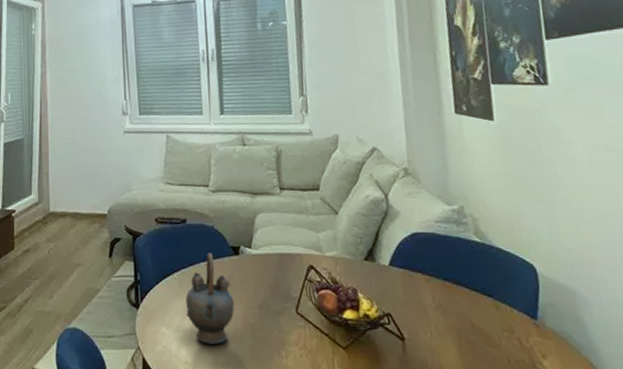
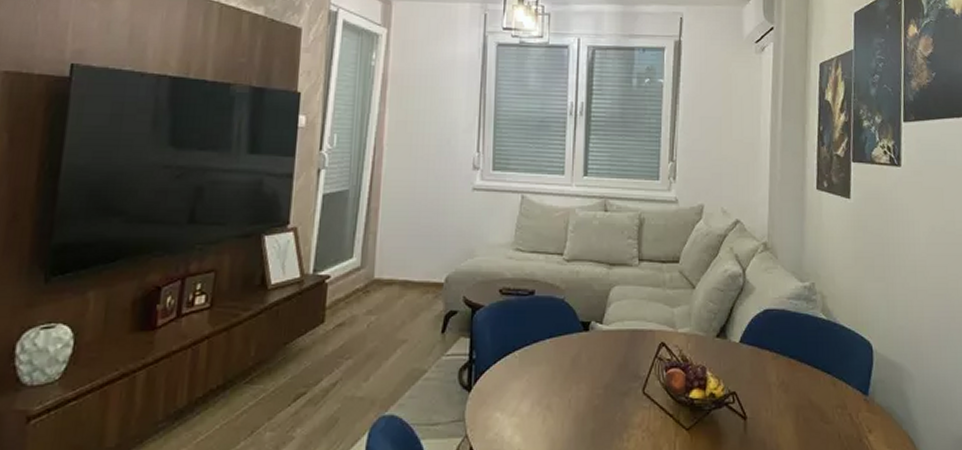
teapot: present [185,252,235,344] -> none [524,328,578,429]

